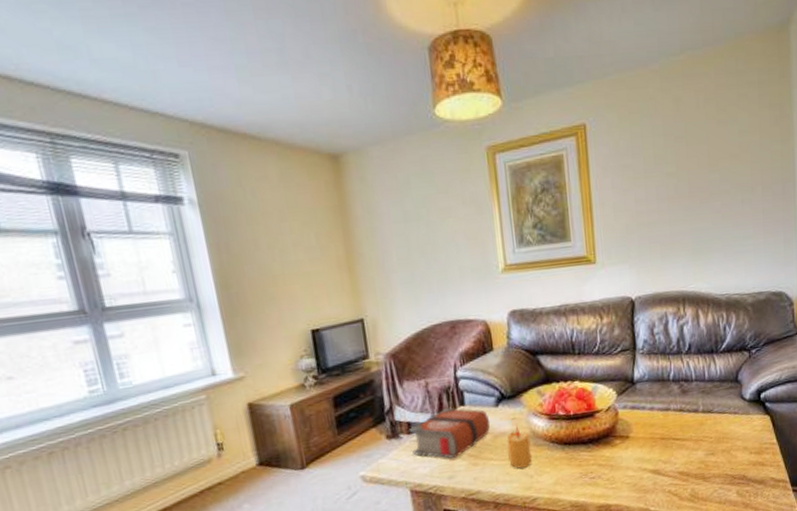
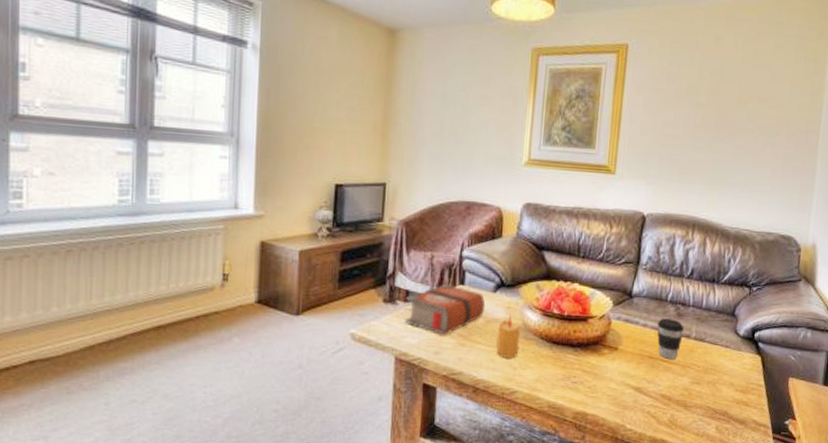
coffee cup: none [664,397,691,437] -> present [657,318,684,359]

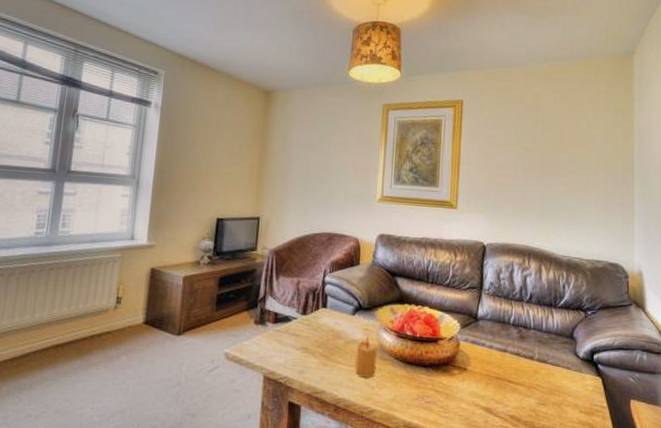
bible: present [405,283,486,335] -> none [273,307,345,355]
coffee cup: present [657,318,684,359] -> none [502,340,527,380]

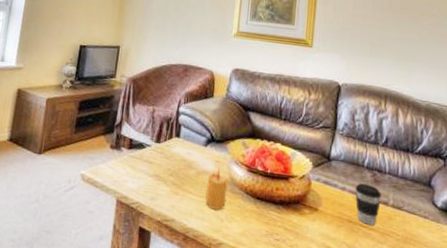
coffee cup: none [502,340,527,380] -> present [355,183,381,226]

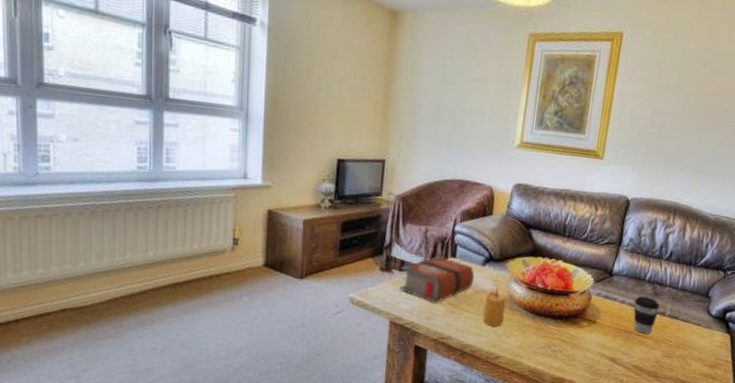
bible: none [127,135,197,183] -> present [399,256,475,303]

